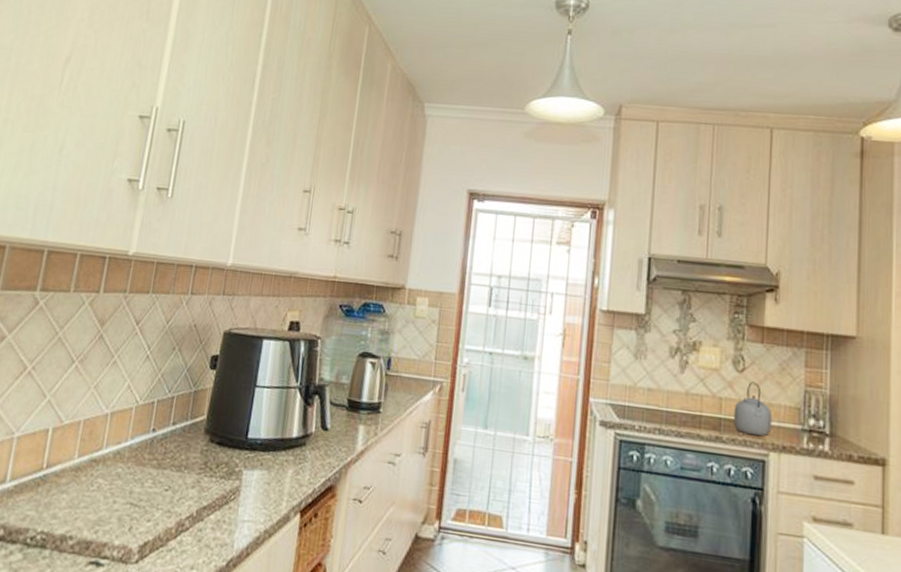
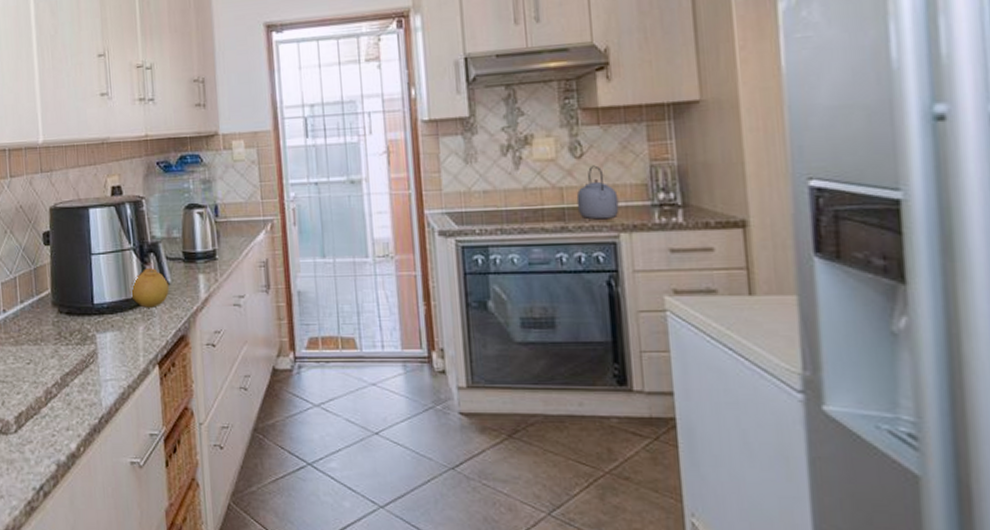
fruit: none [286,410,328,452] -> present [129,268,169,308]

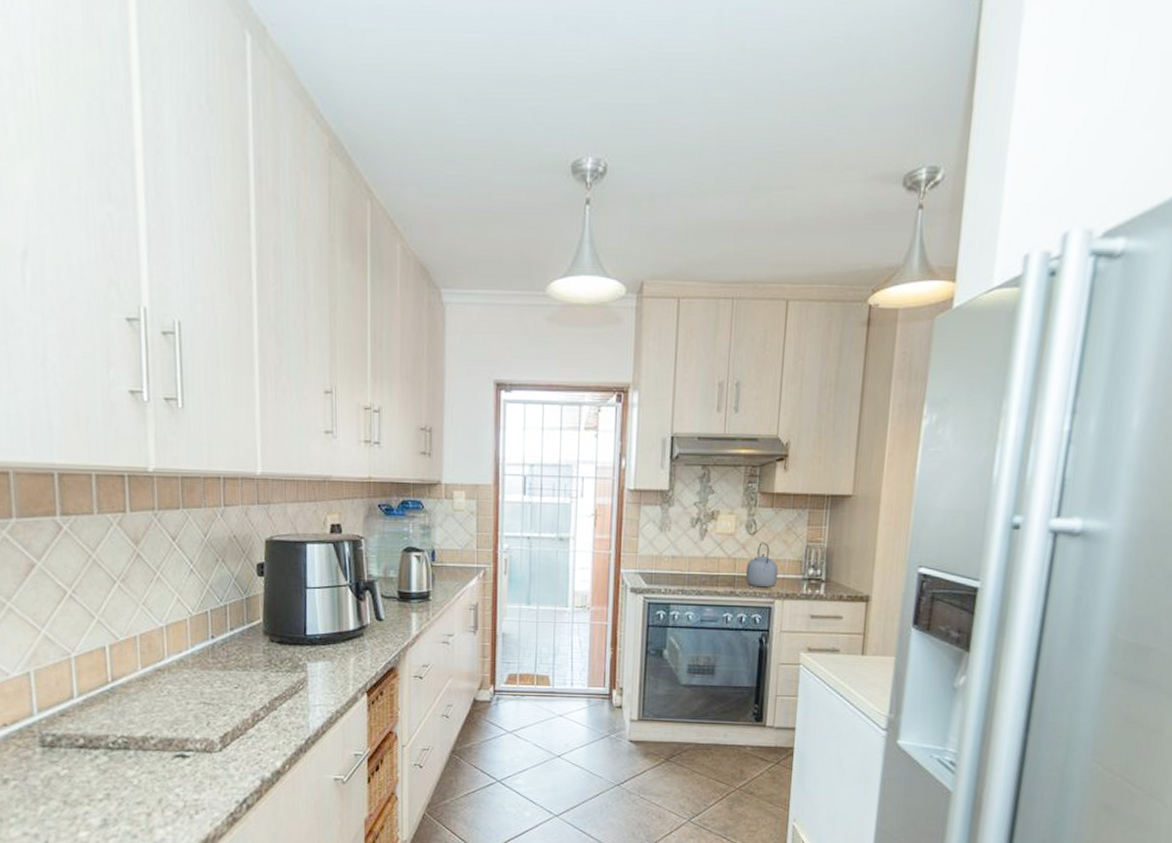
fruit: present [129,268,169,308] -> none [343,604,382,641]

